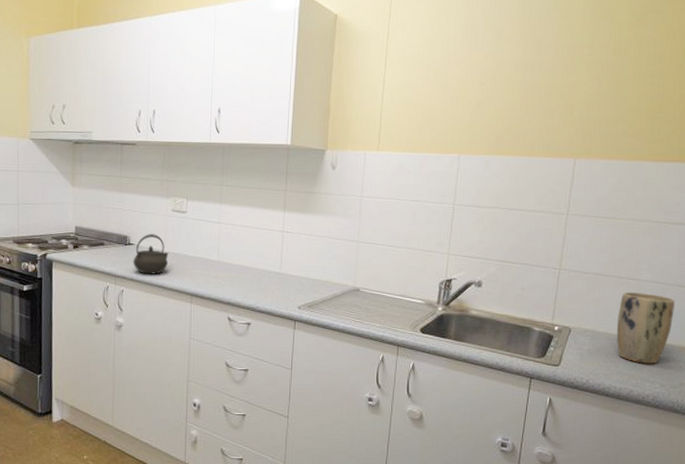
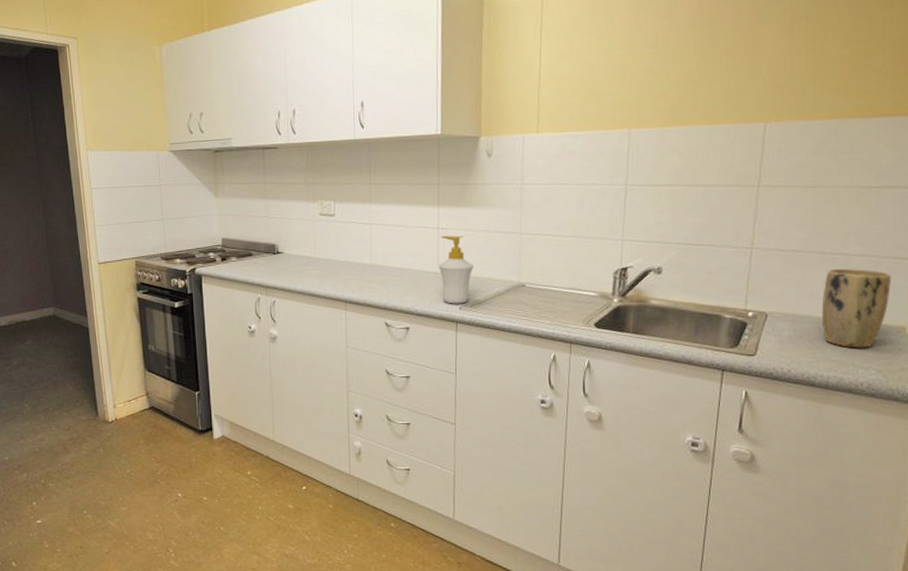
kettle: present [133,234,169,274] -> none [283,240,320,283]
soap bottle: none [281,239,313,304] -> present [438,235,473,304]

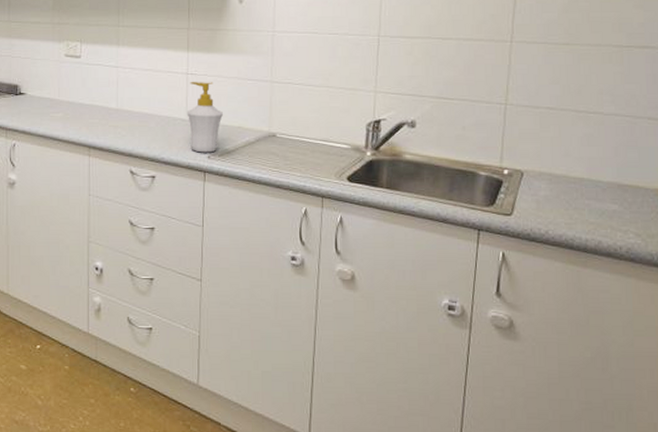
plant pot: present [821,268,891,349] -> none [577,127,646,211]

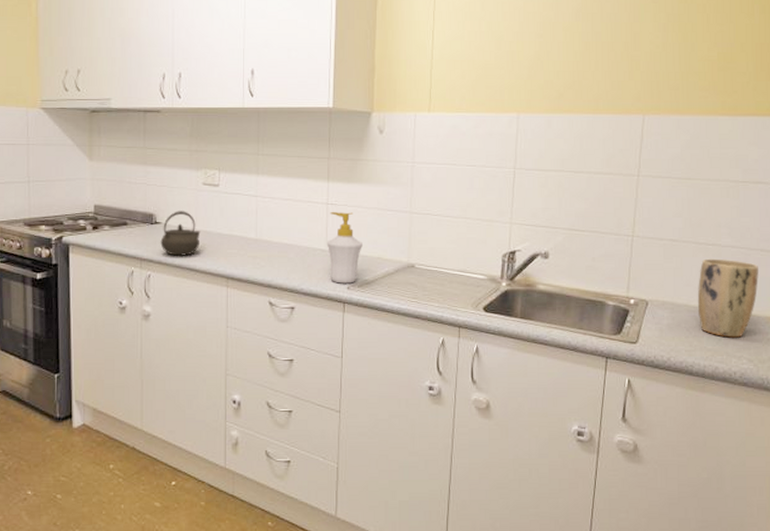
kettle: none [25,82,63,126] -> present [160,211,201,256]
plant pot: none [577,127,646,211] -> present [697,258,759,338]

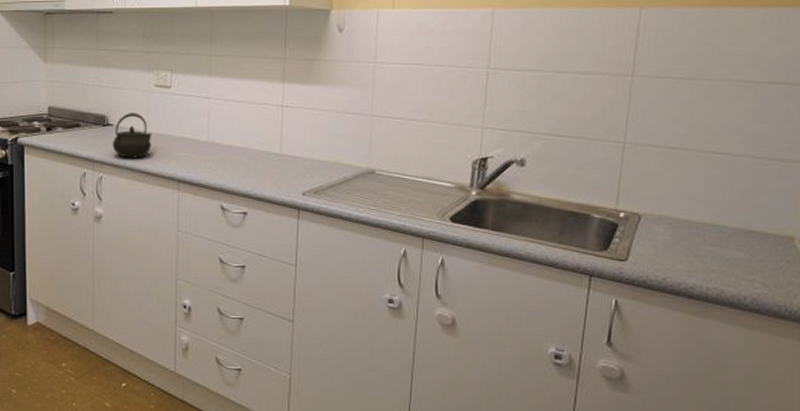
soap bottle: present [326,212,362,284] -> none [281,115,319,189]
plant pot: present [697,258,759,338] -> none [700,169,777,259]

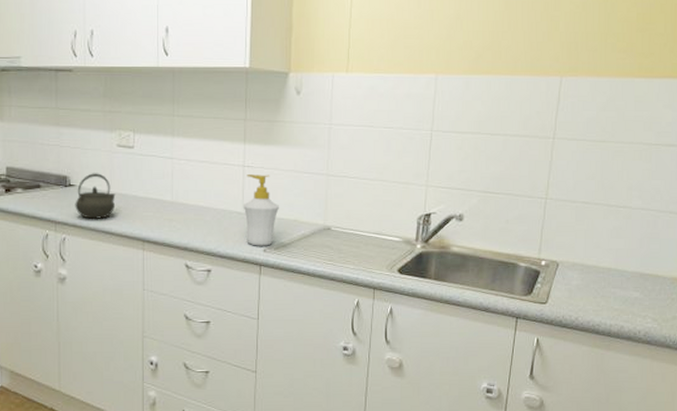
soap bottle: none [281,115,319,189] -> present [243,175,279,246]

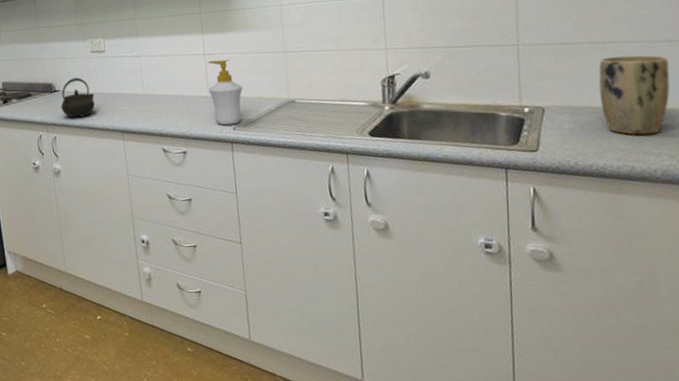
plant pot: none [606,220,667,298] -> present [599,55,670,135]

